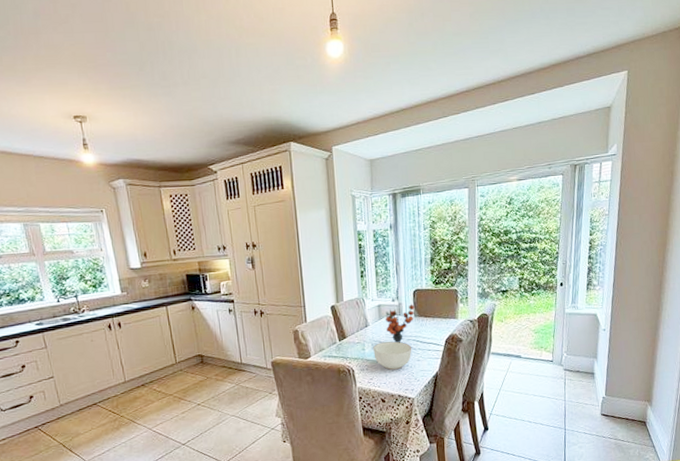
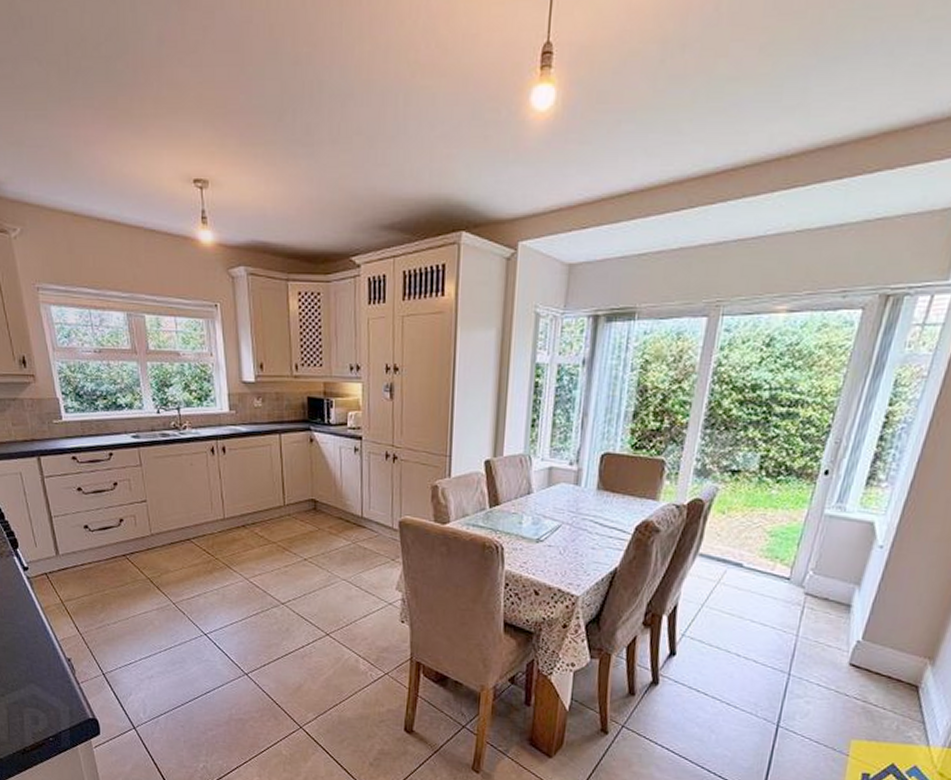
bowl: present [373,341,412,370] -> none [533,517,587,557]
bouquet: present [385,304,415,343] -> none [554,472,600,522]

